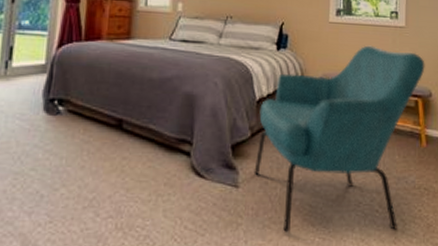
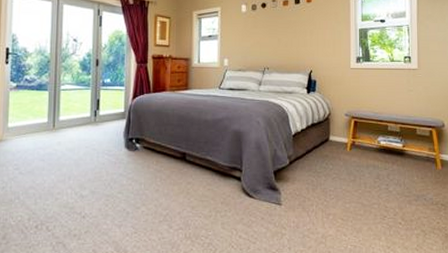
armchair: present [254,45,425,233] -> none [293,86,437,242]

